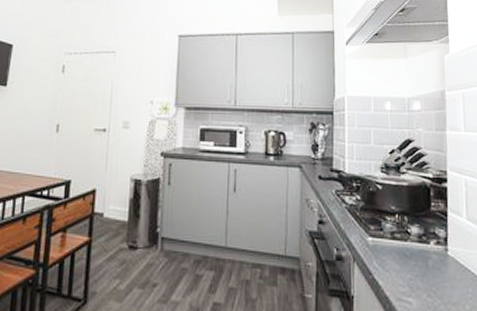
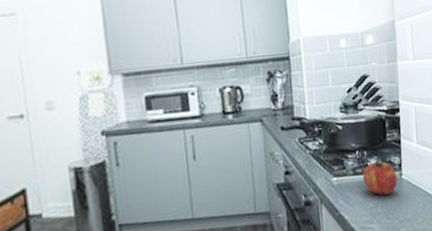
fruit: none [402,228,442,269] -> present [363,159,398,196]

